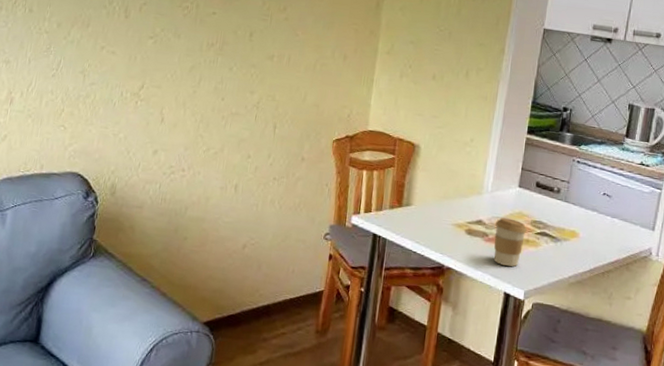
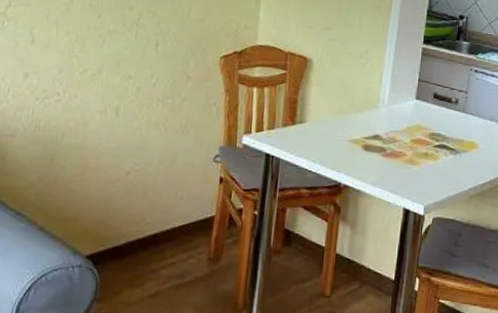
coffee cup: present [494,217,528,267] -> none [392,131,426,181]

